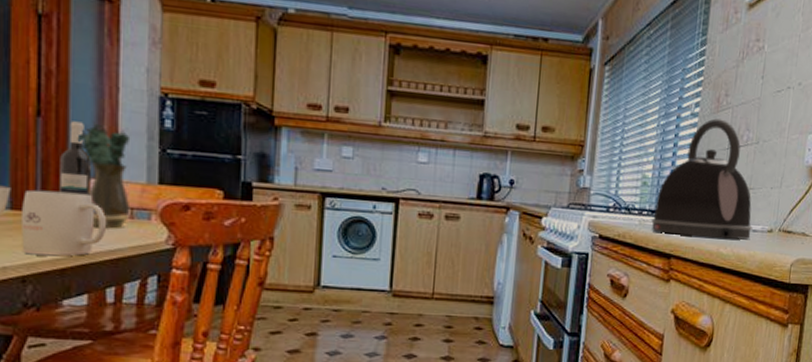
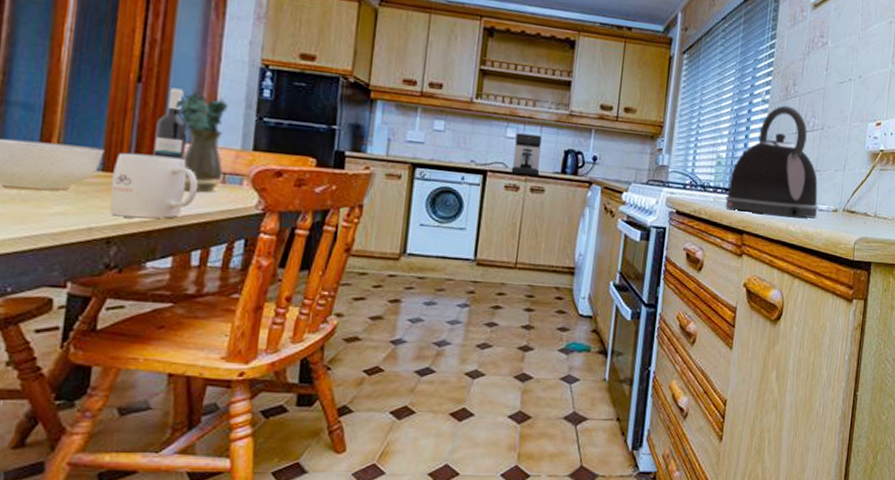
coffee maker: none [424,157,456,203] -> present [511,133,542,176]

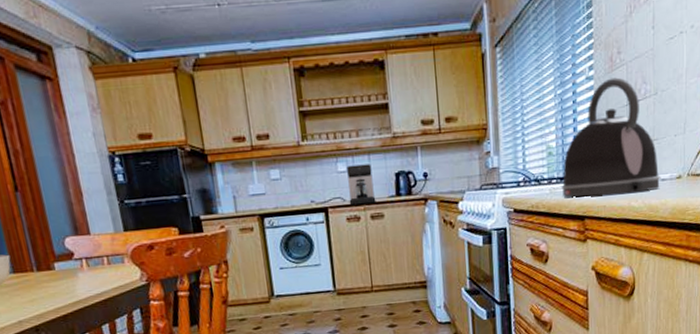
mug: present [109,152,199,219] -> none [20,249,91,308]
wine bottle: present [153,88,189,159] -> none [41,190,72,253]
vase: present [175,89,229,194] -> none [50,187,108,277]

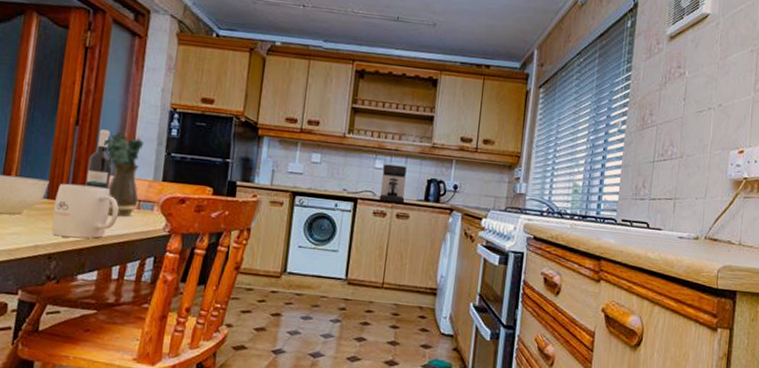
mug: none [20,249,91,308] -> present [51,183,119,239]
wine bottle: none [41,190,72,253] -> present [85,129,113,189]
vase: none [50,187,108,277] -> present [103,130,145,218]
kettle: present [561,77,661,198] -> none [582,135,679,246]

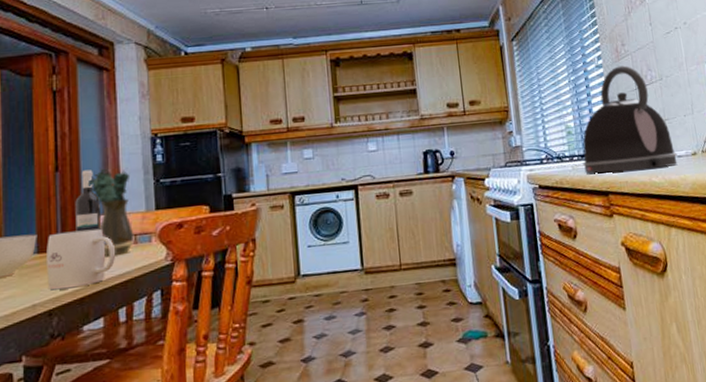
coffee maker: present [379,164,407,204] -> none [377,143,405,183]
kettle: none [582,135,679,246] -> present [583,65,678,174]

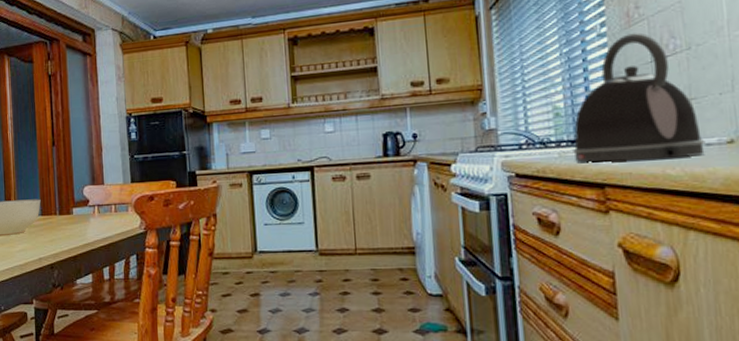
mug: present [45,228,116,291] -> none [47,197,100,248]
wine bottle: present [75,170,102,232] -> none [68,145,89,199]
vase: present [87,167,135,257] -> none [77,143,115,222]

